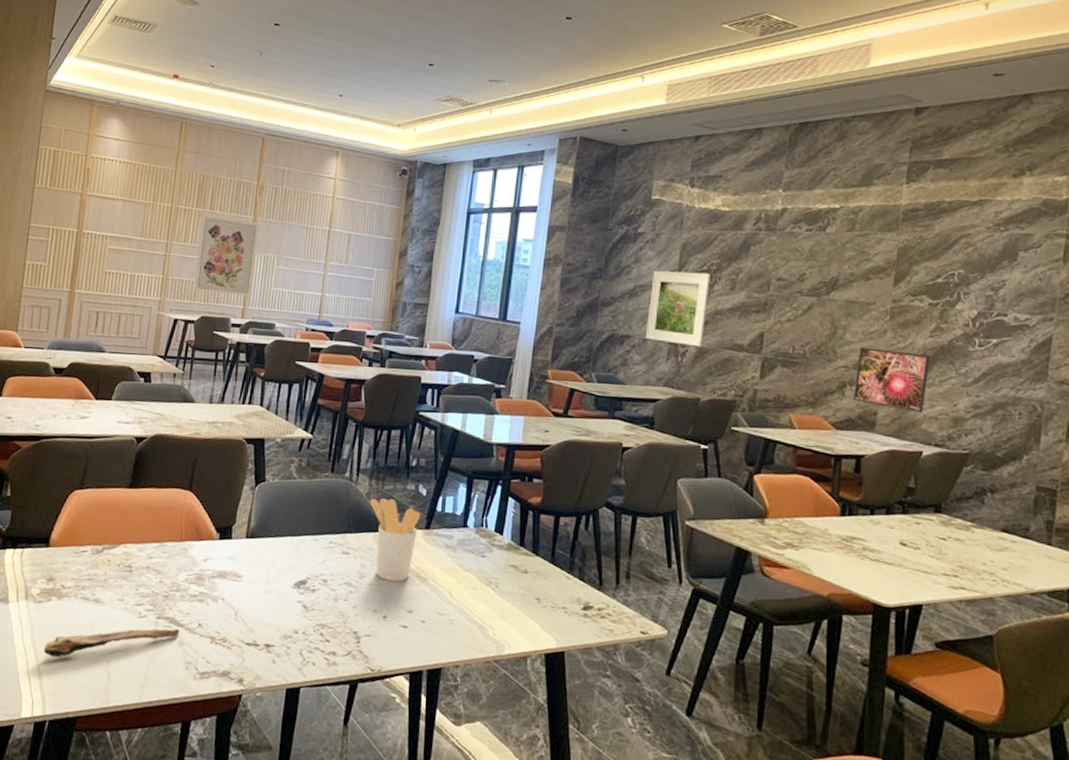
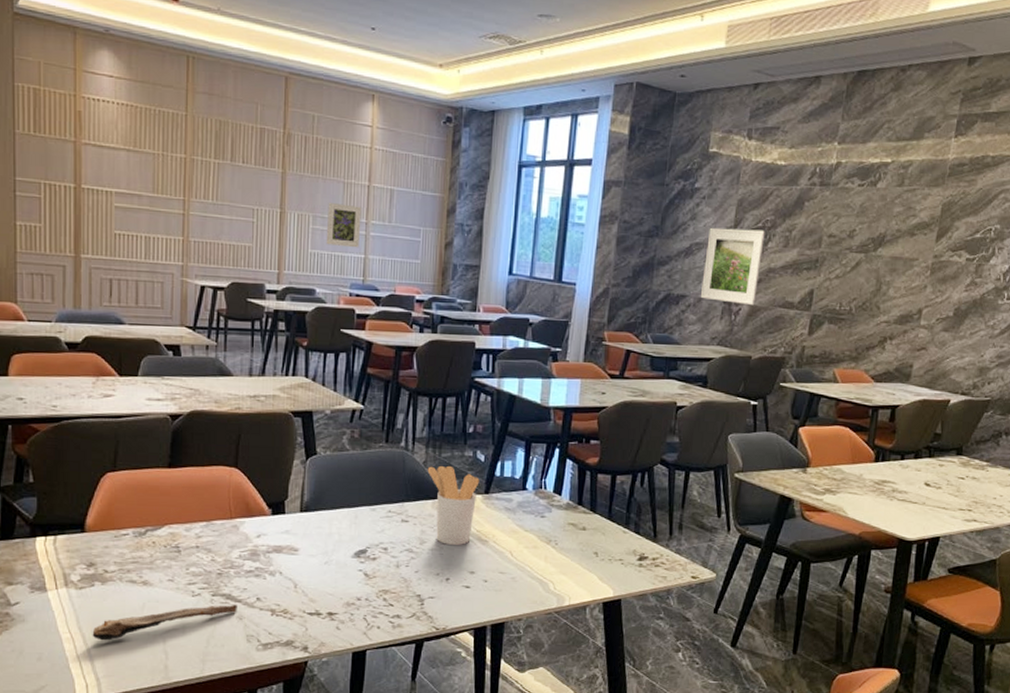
wall art: present [193,214,259,296] -> none [219,167,289,260]
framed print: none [287,246,322,287] -> present [326,203,362,248]
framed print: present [854,346,929,413] -> none [893,301,963,364]

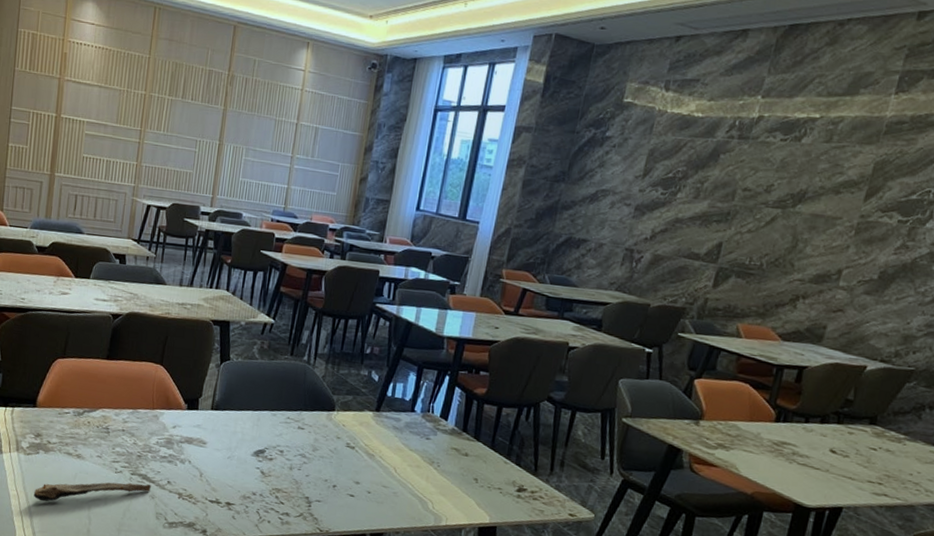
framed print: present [326,203,362,248] -> none [255,137,289,179]
utensil holder: present [427,465,480,546] -> none [325,380,372,457]
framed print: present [700,227,765,306] -> none [601,175,675,254]

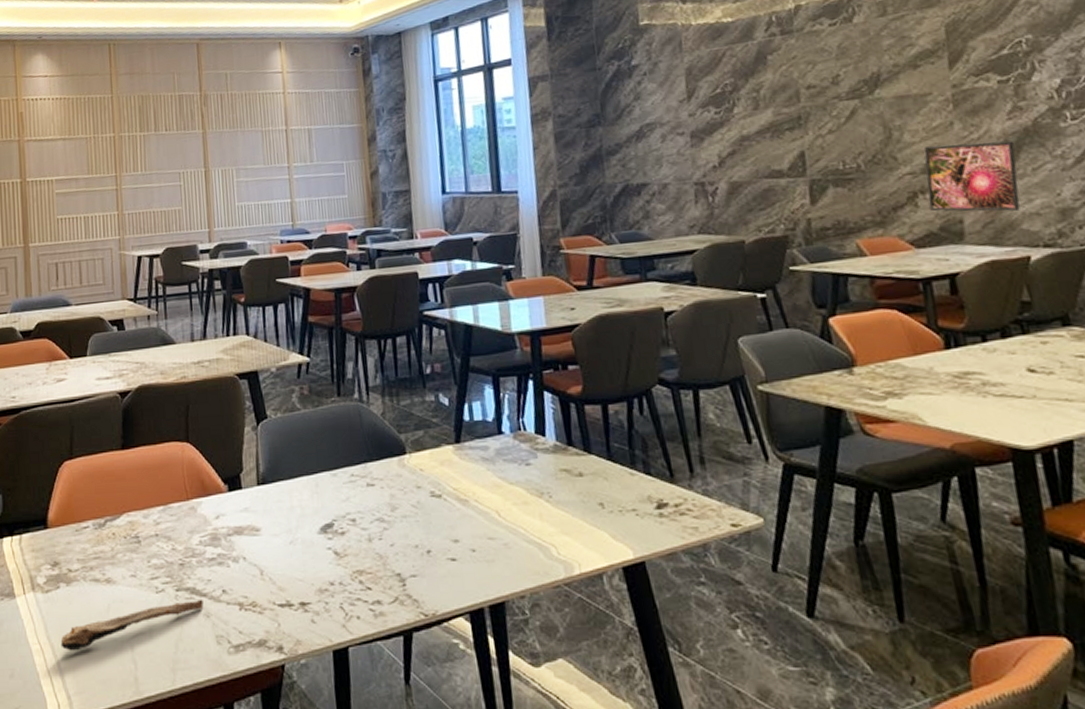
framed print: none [805,260,890,329] -> present [924,141,1020,212]

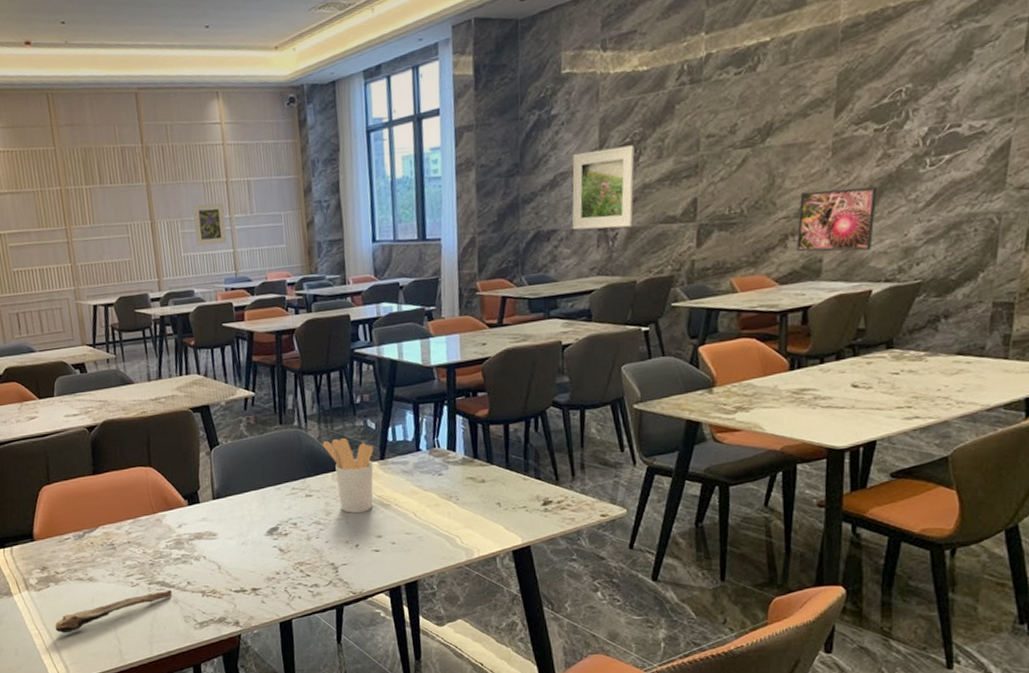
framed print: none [249,151,285,196] -> present [192,203,227,246]
utensil holder: none [387,414,448,510] -> present [322,437,374,514]
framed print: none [658,95,734,184] -> present [572,145,635,230]

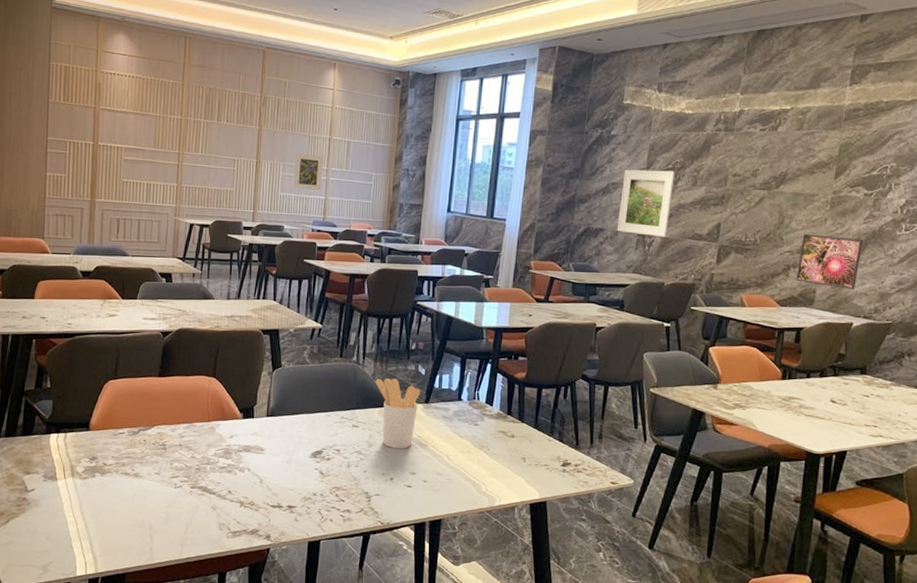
spoon: present [55,589,172,633] -> none [92,495,212,525]

